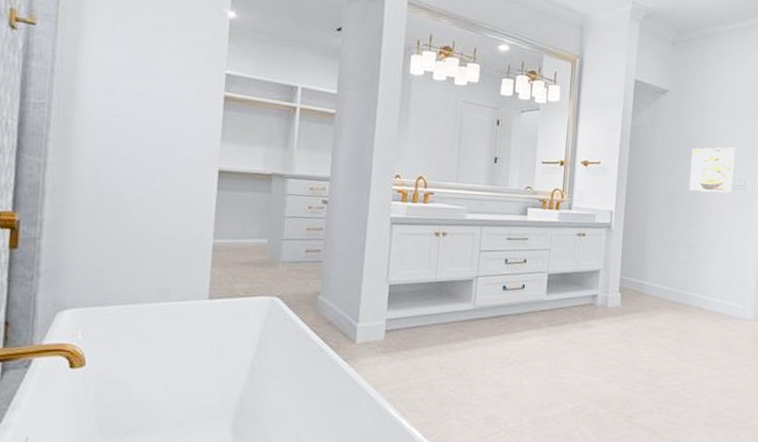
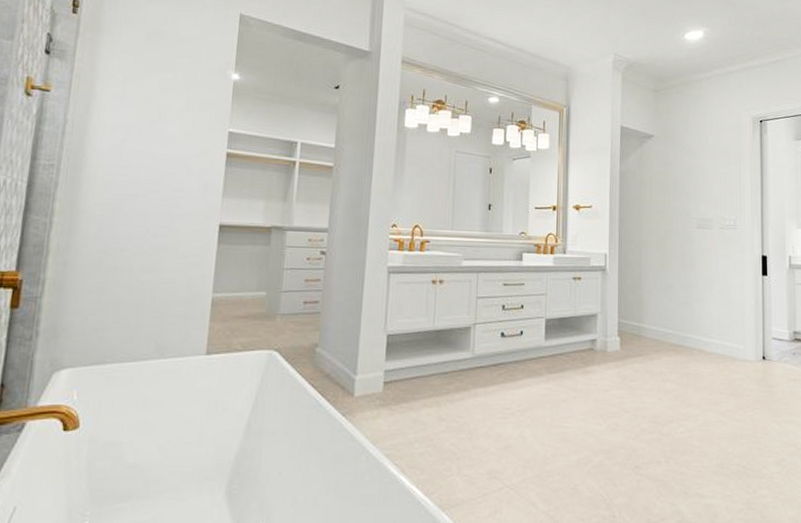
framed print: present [689,147,735,193] -> none [681,188,723,233]

